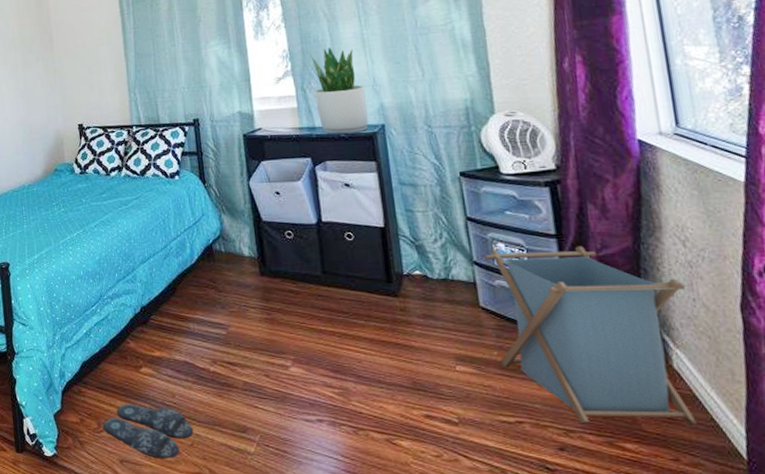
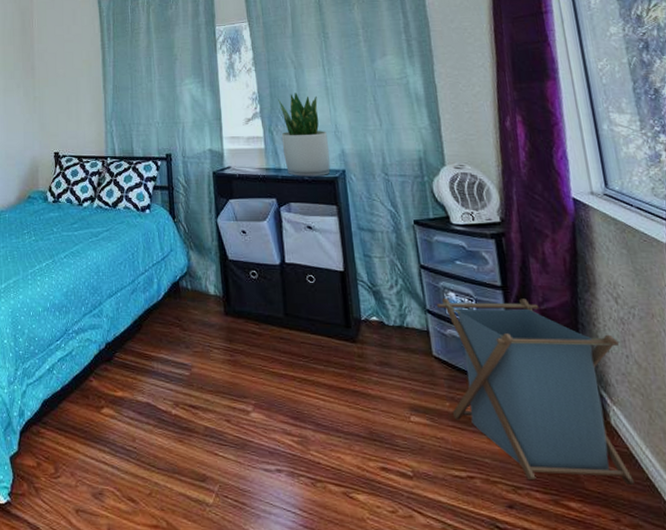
slippers: present [103,404,193,459] -> none [61,447,152,509]

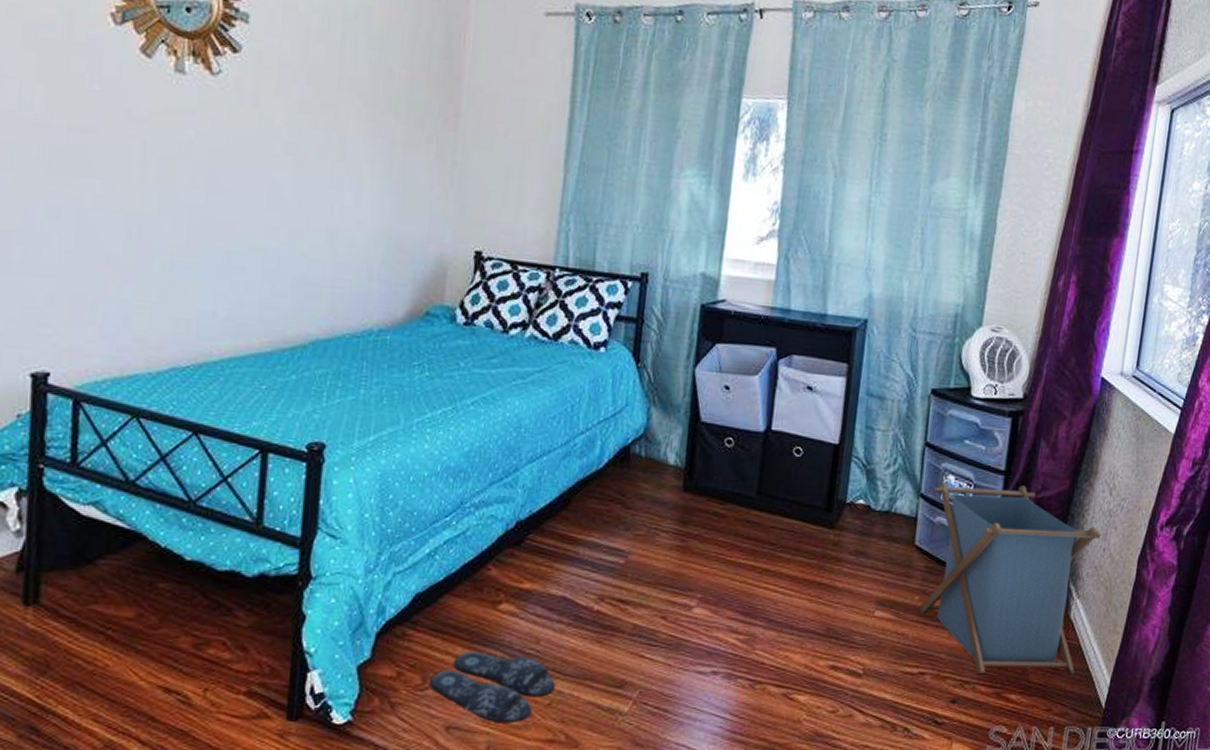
slippers: none [61,447,152,509] -> present [430,652,555,724]
planter: present [278,93,331,177] -> none [797,210,856,325]

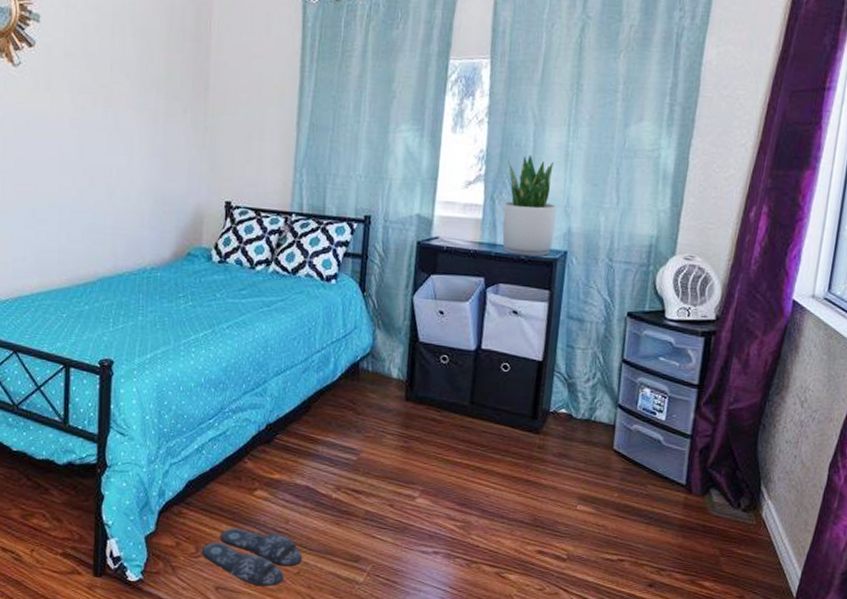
planter: none [797,210,856,325] -> present [502,155,556,257]
laundry basket: present [919,481,1100,676] -> none [618,393,792,568]

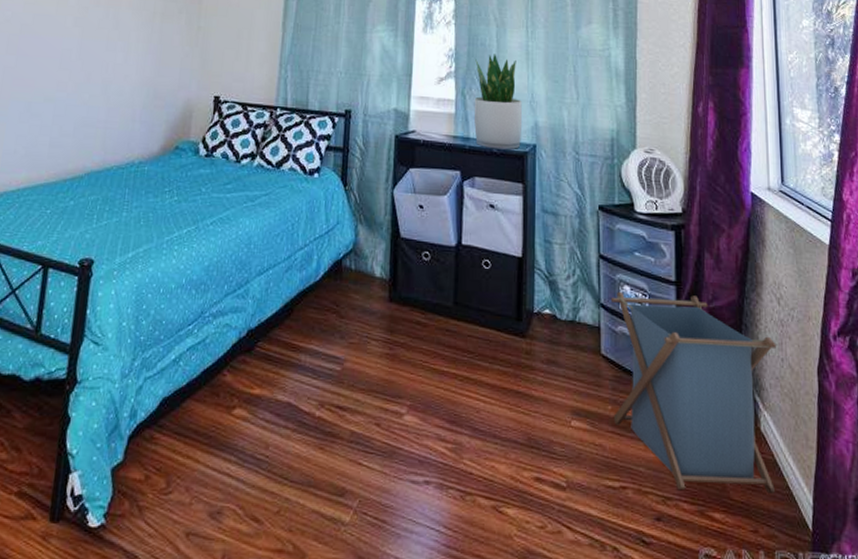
slippers: present [202,528,302,587] -> none [173,456,283,531]
laundry basket: none [618,393,792,568] -> present [610,291,776,494]

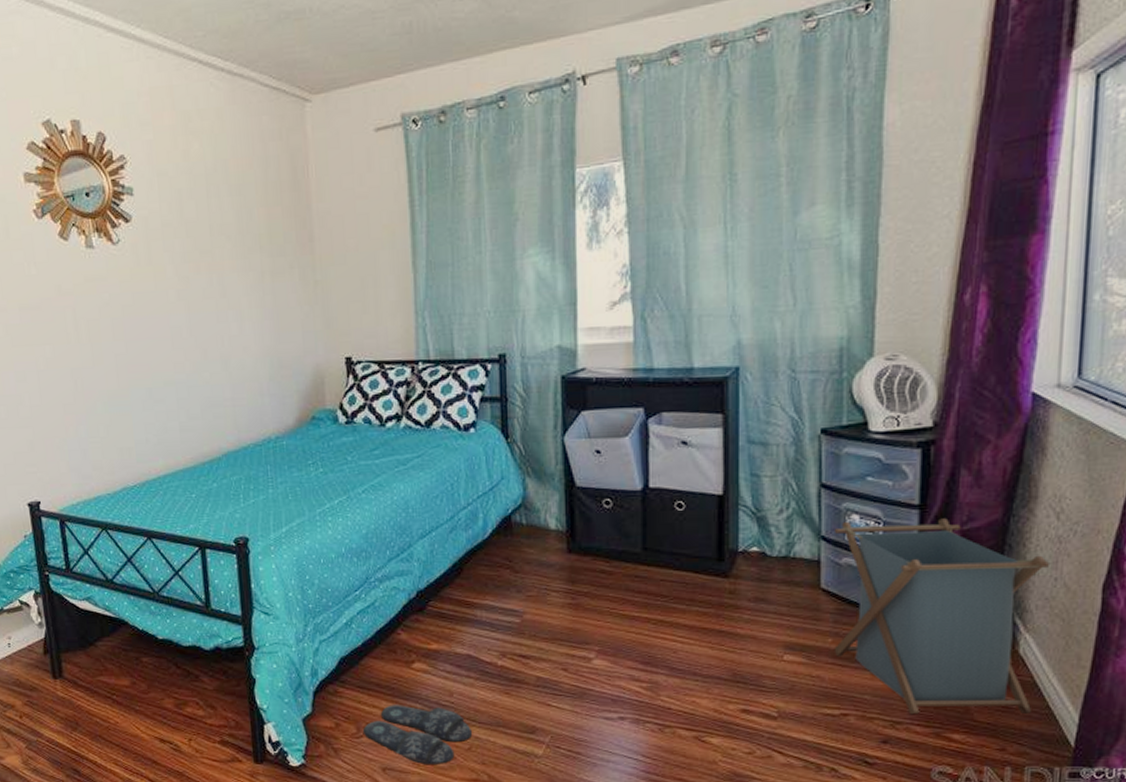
slippers: none [173,456,283,531] -> present [364,705,472,765]
planter: present [474,54,523,150] -> none [657,263,721,378]

